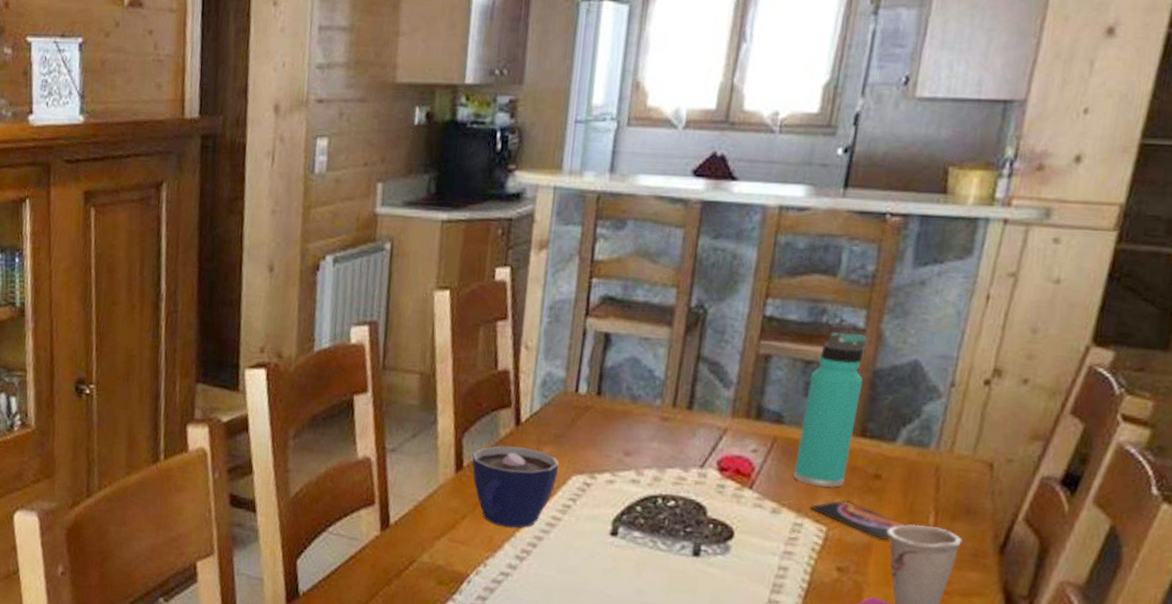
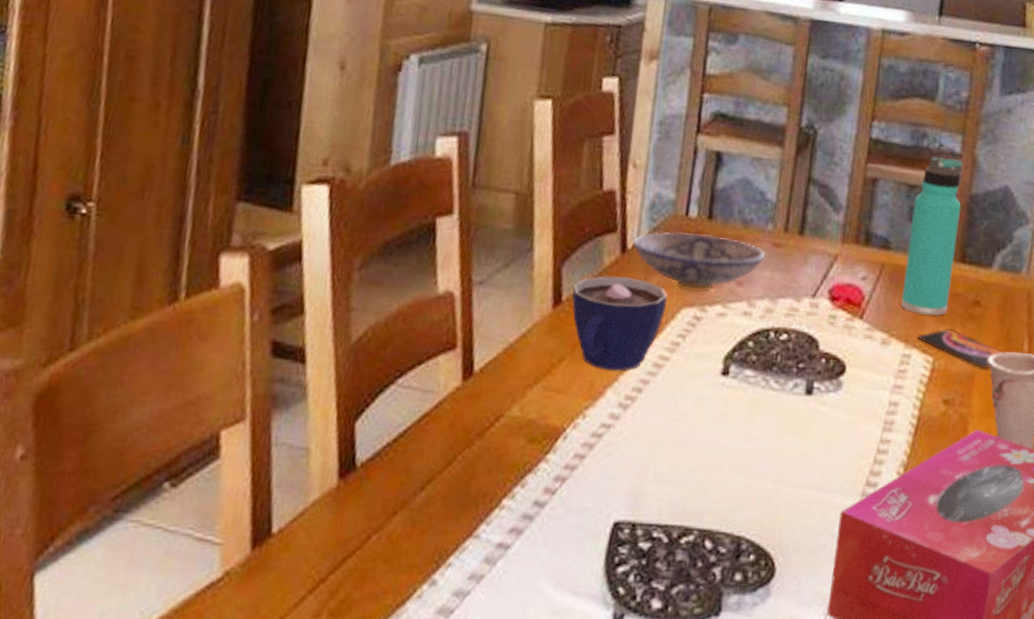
bowl: none [525,407,654,462] -> present [631,231,766,293]

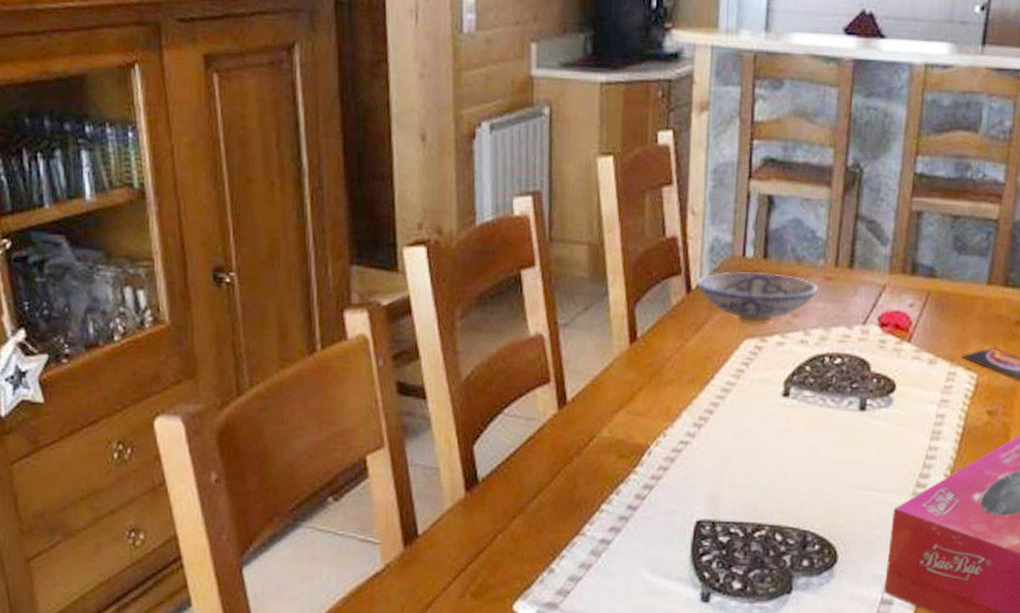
cup: present [572,275,667,371] -> none [645,314,730,396]
thermos bottle: present [901,156,963,316] -> none [946,186,1006,336]

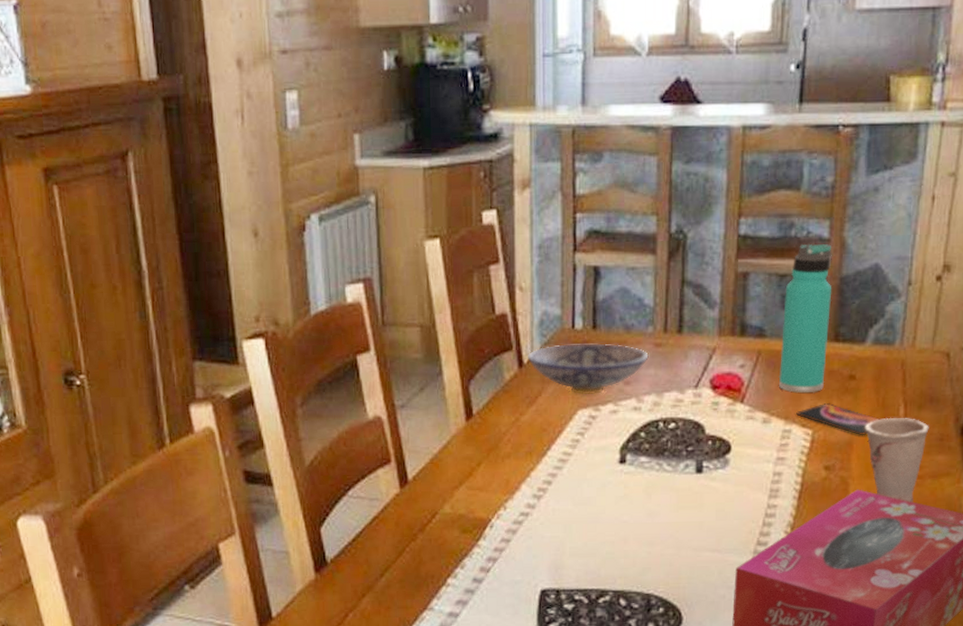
thermos bottle: none [946,186,1006,336] -> present [778,244,832,393]

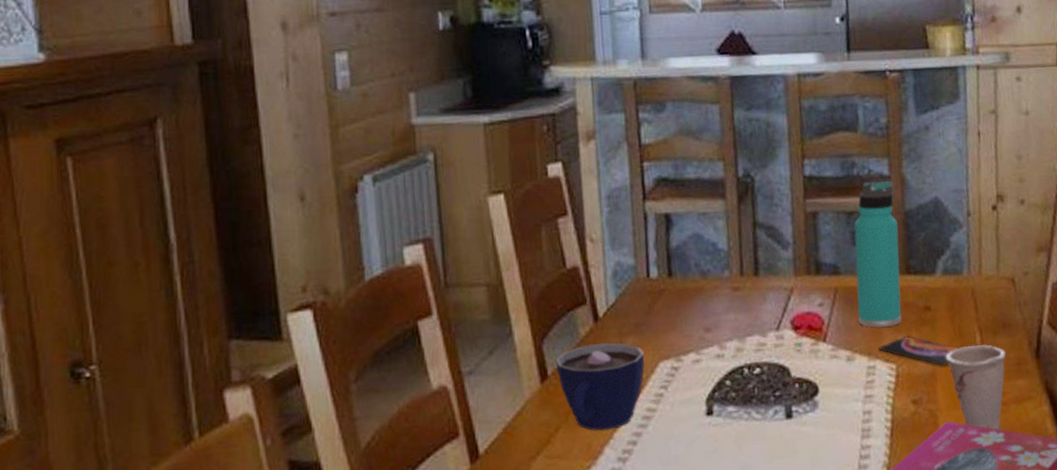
cup: none [481,388,563,469] -> present [555,343,644,431]
bowl: present [527,343,649,395] -> none [602,290,727,346]

